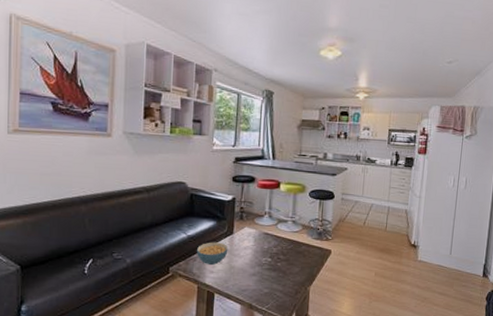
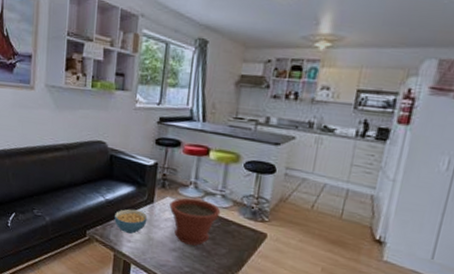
plant pot: none [248,226,293,268] -> present [169,197,221,246]

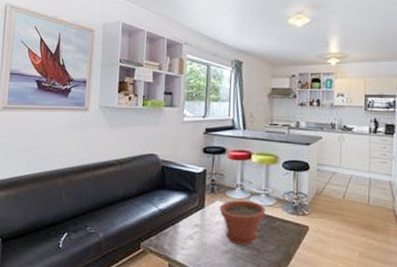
cereal bowl: present [114,208,148,234] -> none [168,216,200,240]

